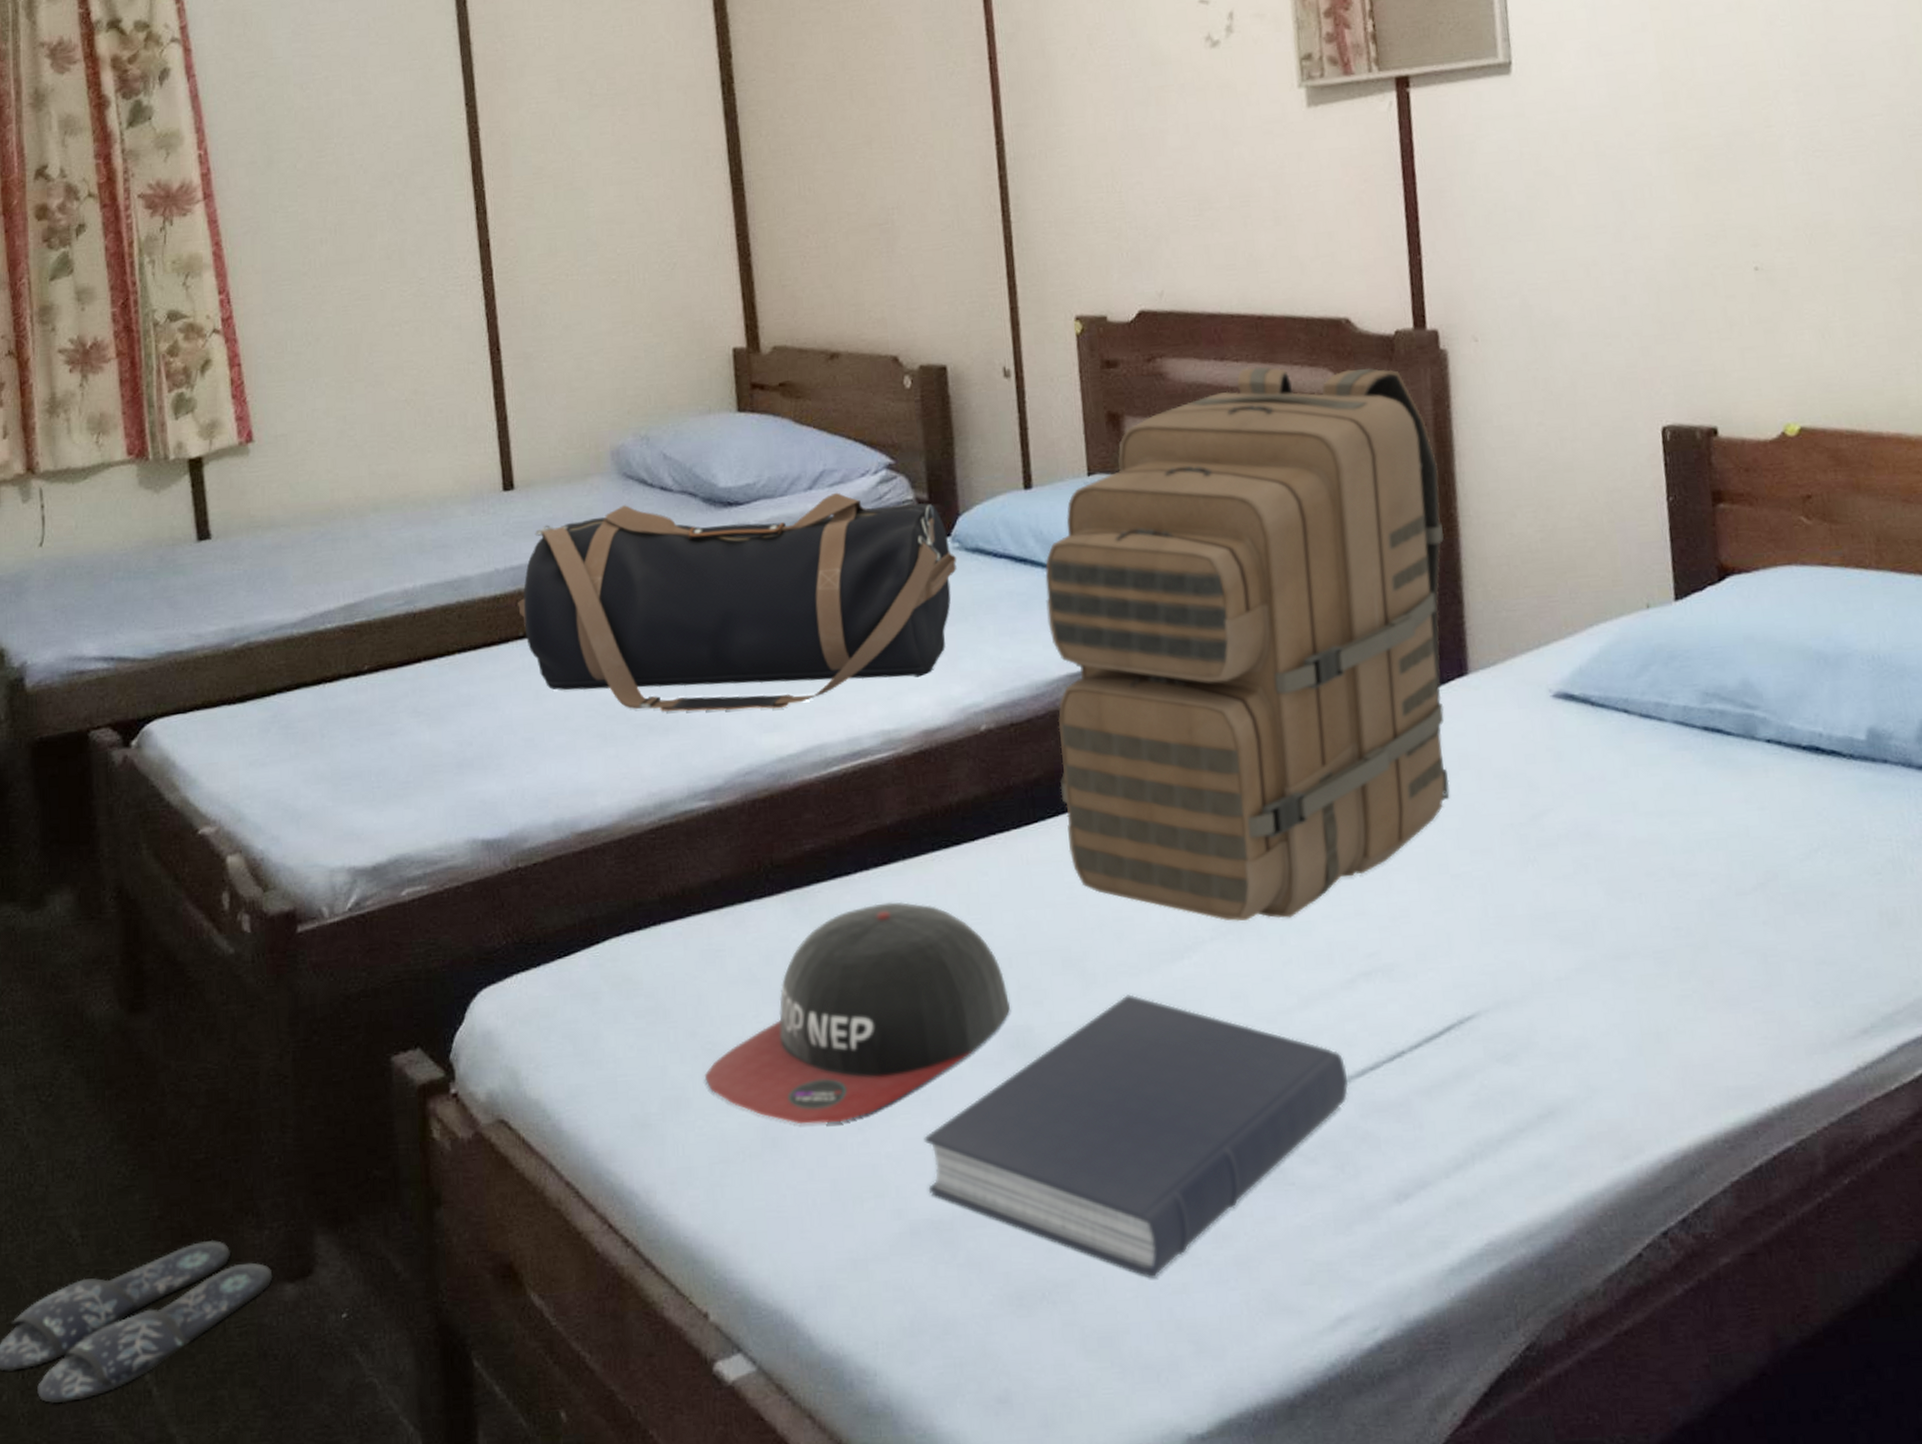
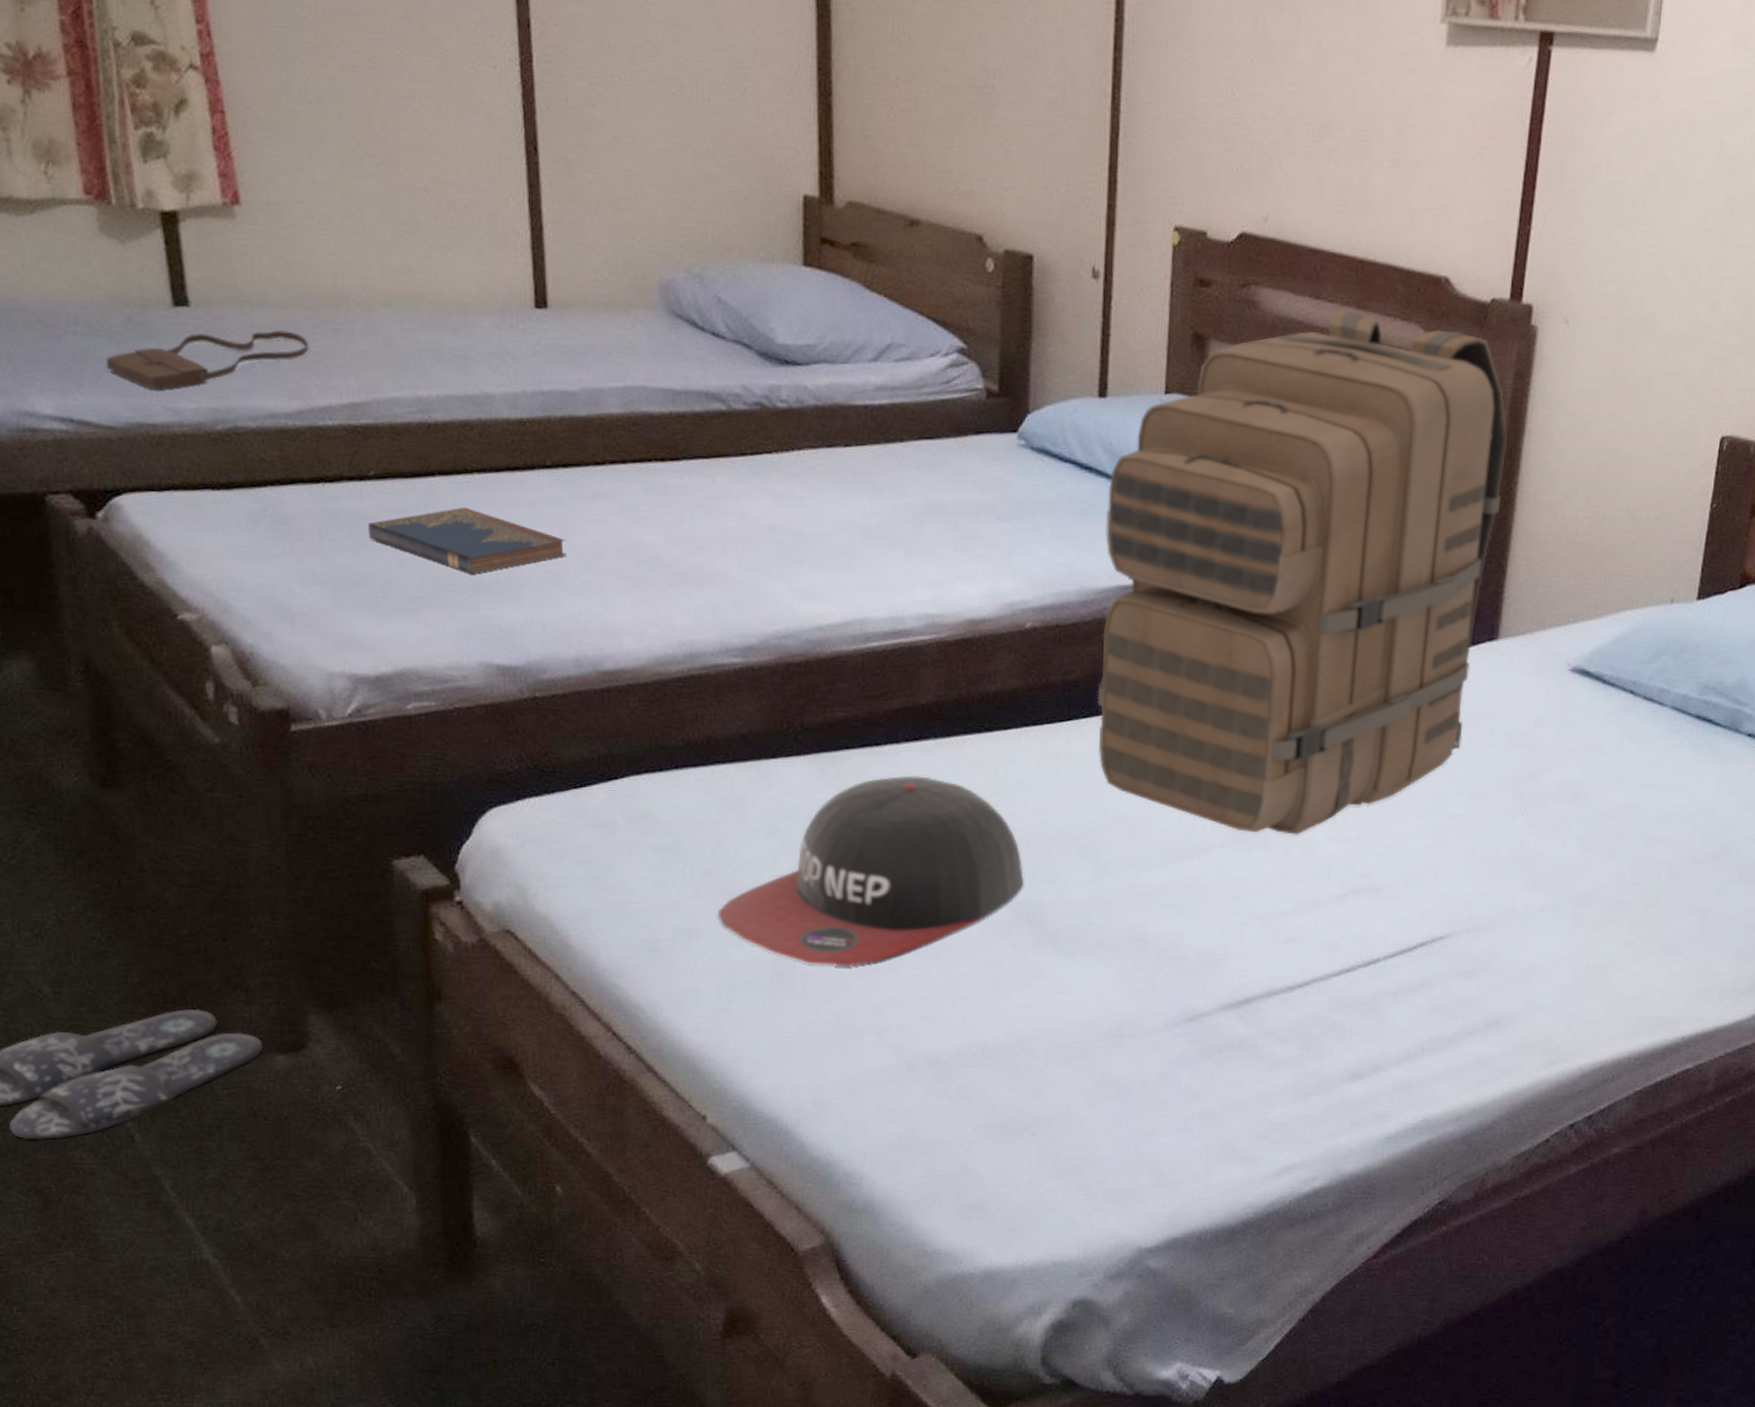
shoulder bag: none [141,547,311,619] -> present [105,330,309,390]
hardcover book: none [363,687,541,752] -> present [367,507,567,574]
duffel bag: present [518,492,957,712] -> none [546,345,1022,578]
book: present [924,994,1349,1277] -> none [927,884,1326,1121]

